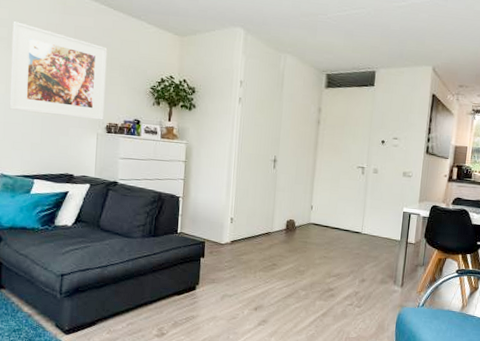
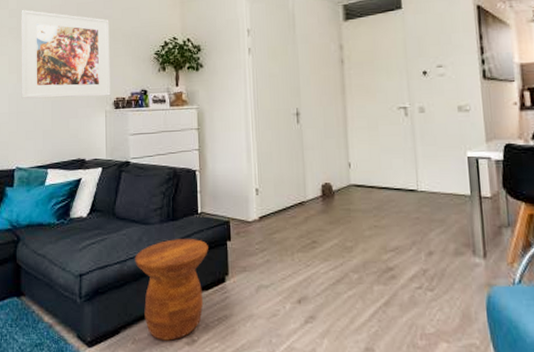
side table: none [115,252,184,333] -> present [135,239,208,341]

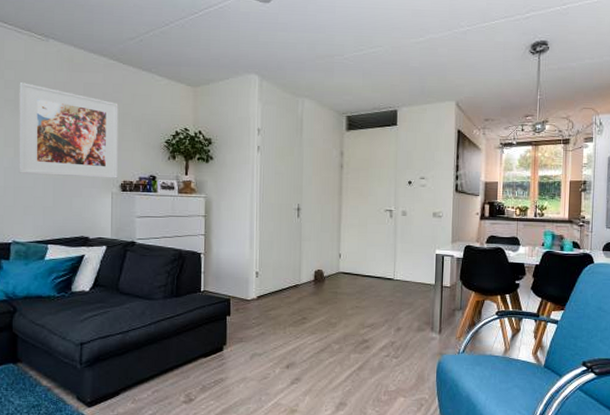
side table: present [135,239,208,341] -> none [137,313,209,400]

